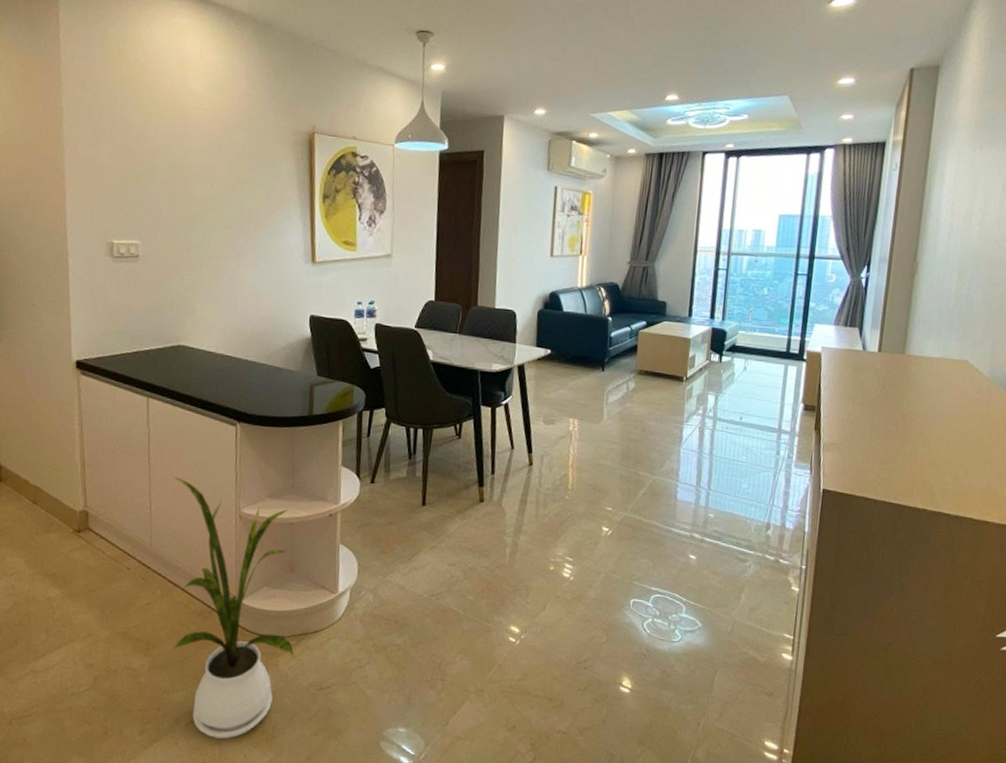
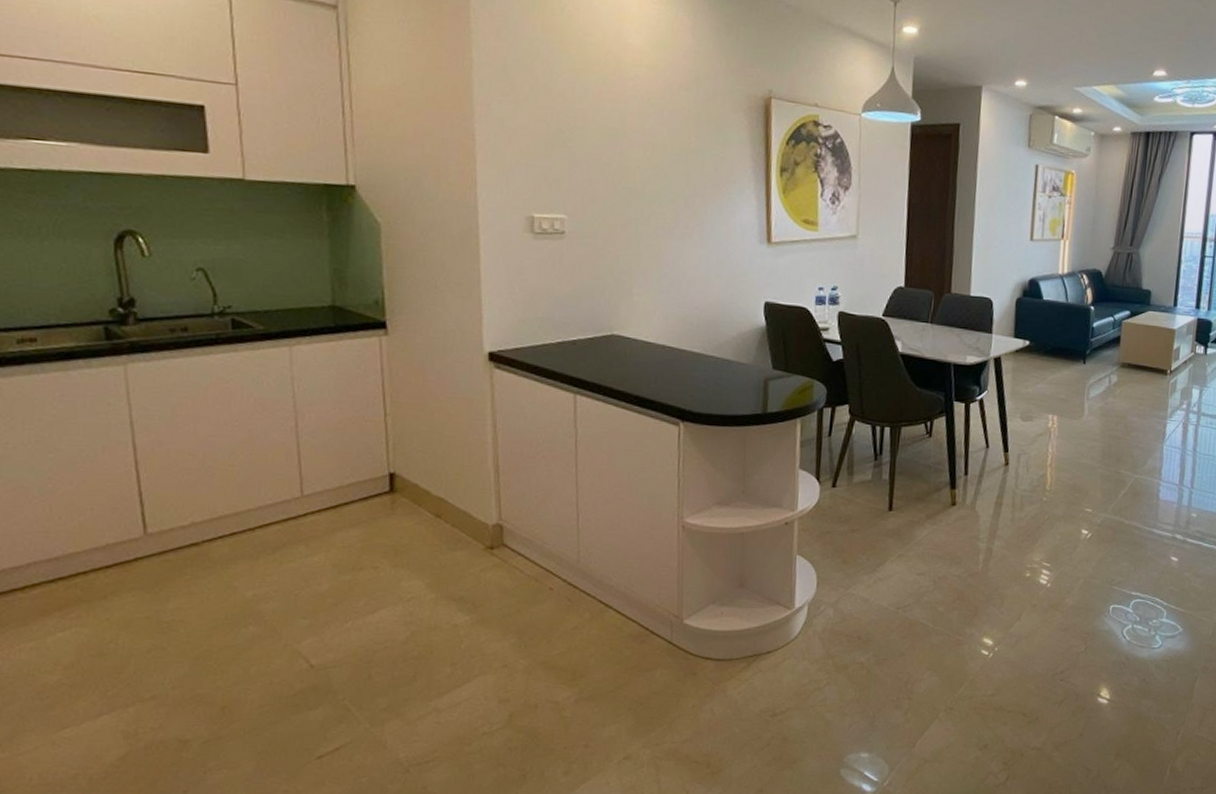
house plant: present [172,477,295,739] -> none [603,484,745,775]

